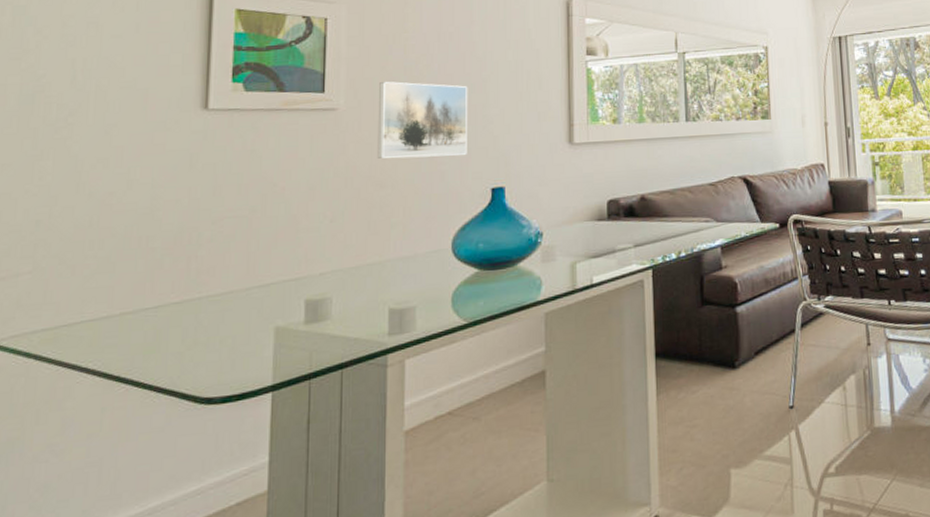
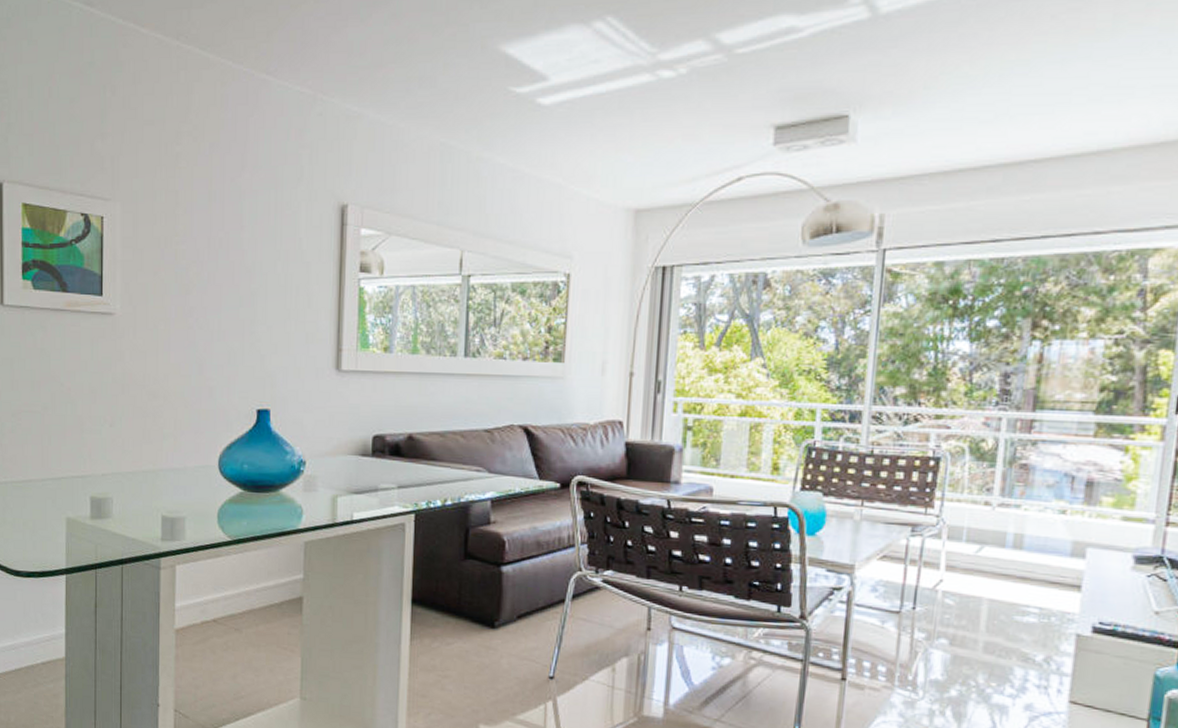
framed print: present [377,81,468,159] -> none [150,287,237,372]

